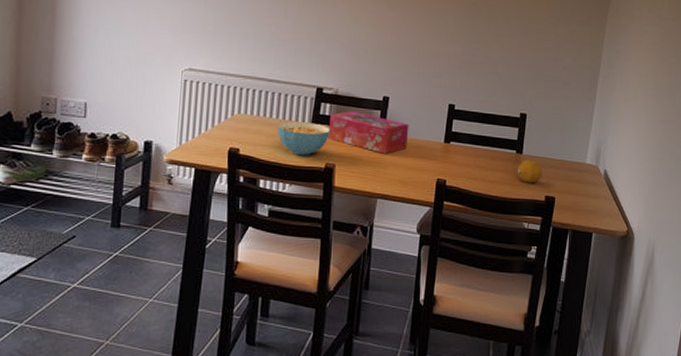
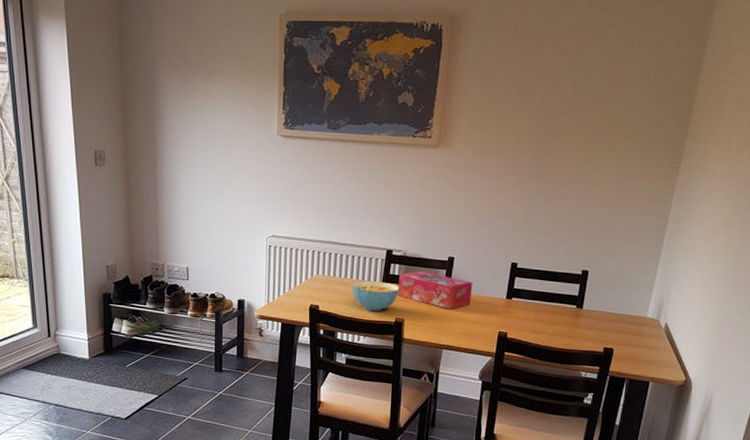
fruit: present [517,159,542,183] -> none [576,314,602,336]

